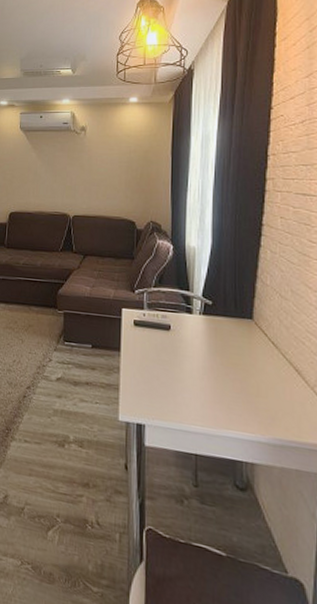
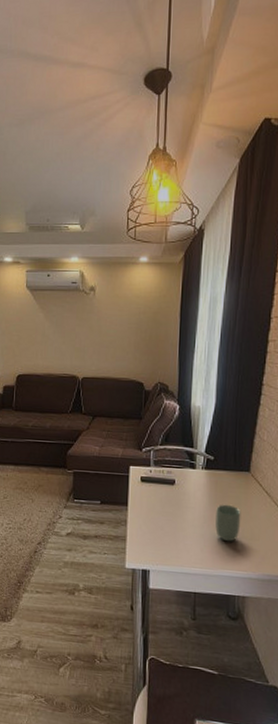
cup: none [217,354,245,398] -> present [215,504,241,542]

